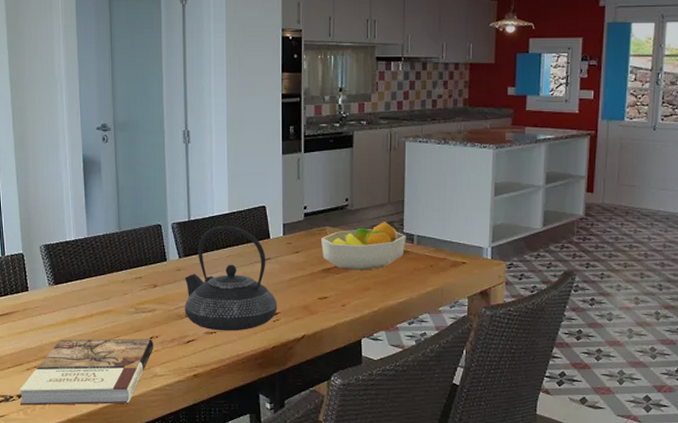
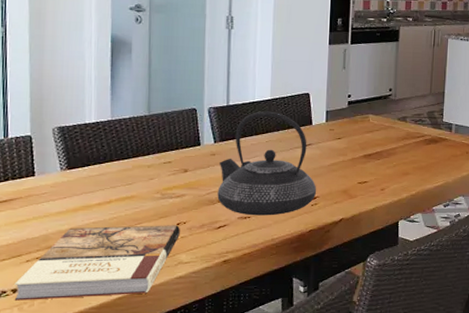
fruit bowl: present [321,222,406,270] -> none [364,111,445,156]

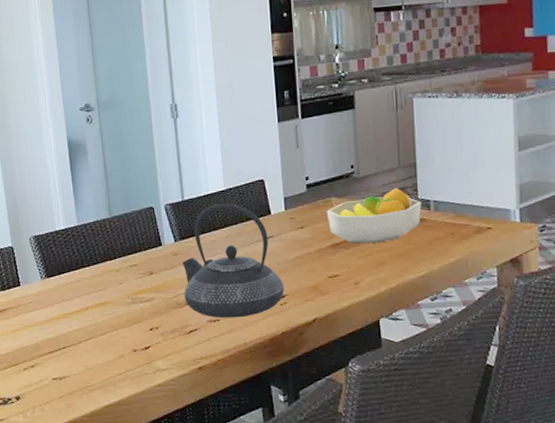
book: present [14,225,180,301] -> none [17,330,154,408]
fruit bowl: none [364,111,445,156] -> present [327,188,422,244]

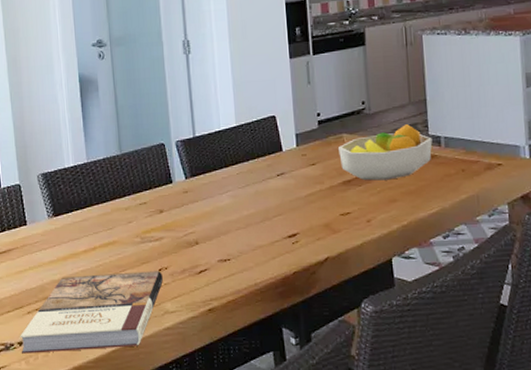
book: none [17,330,154,408] -> present [20,271,163,354]
teapot: present [181,203,285,318] -> none [192,139,296,258]

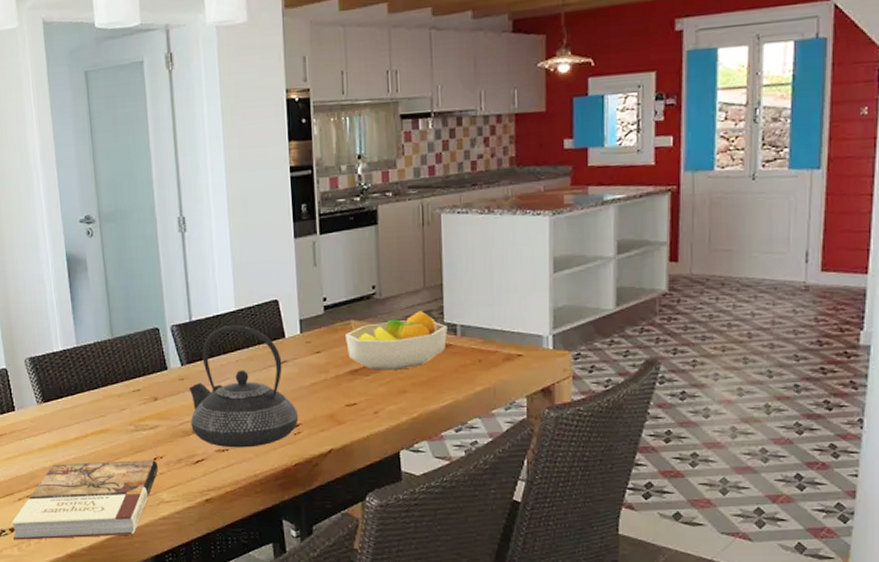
teapot: none [192,139,296,258] -> present [188,325,299,448]

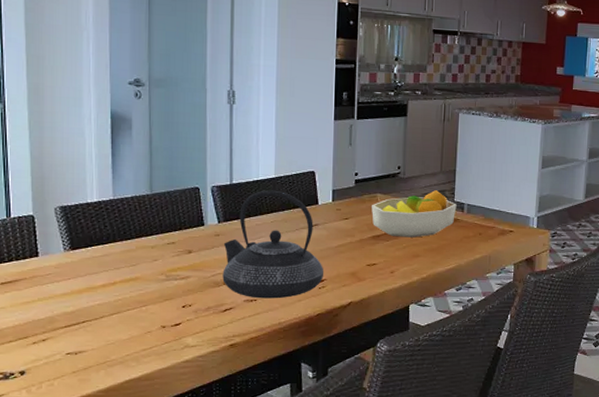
book: present [11,460,158,540] -> none [22,307,186,383]

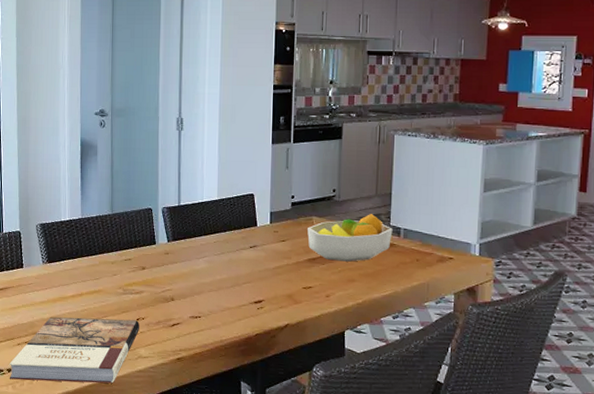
book: none [22,307,186,383] -> present [9,316,139,384]
teapot: present [222,190,324,299] -> none [171,211,263,317]

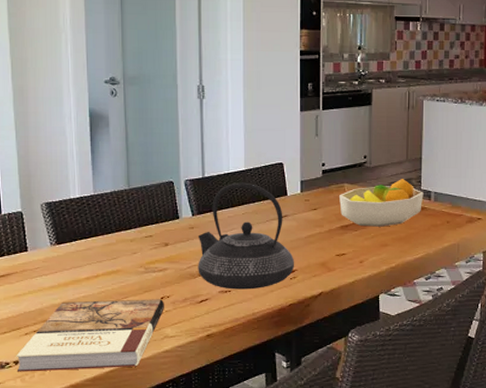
teapot: none [171,211,263,317] -> present [197,182,295,290]

